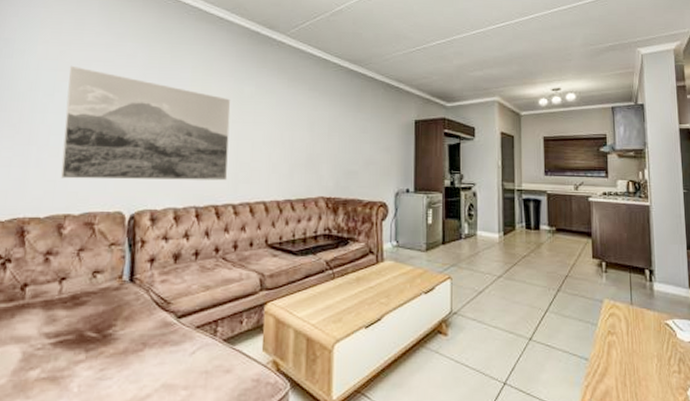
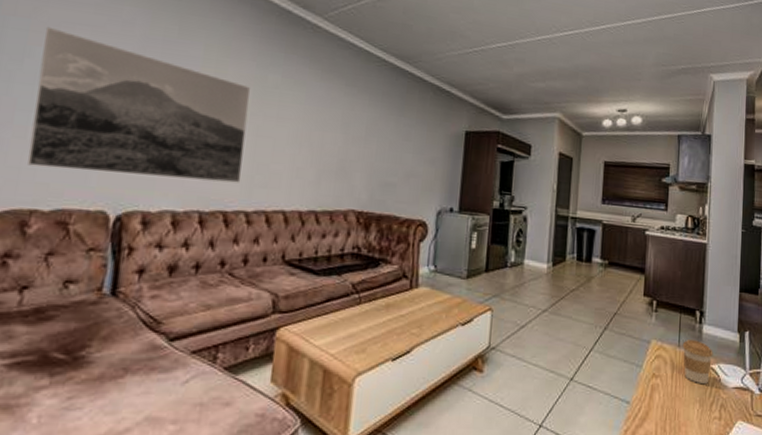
coffee cup: none [635,298,667,339] -> present [682,340,713,384]

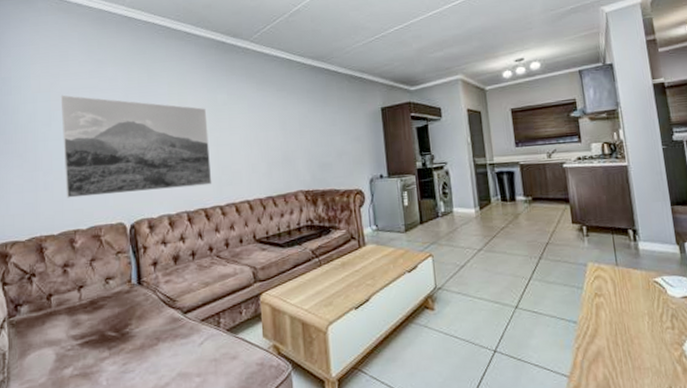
coffee cup: present [682,340,713,384] -> none [620,257,654,297]

